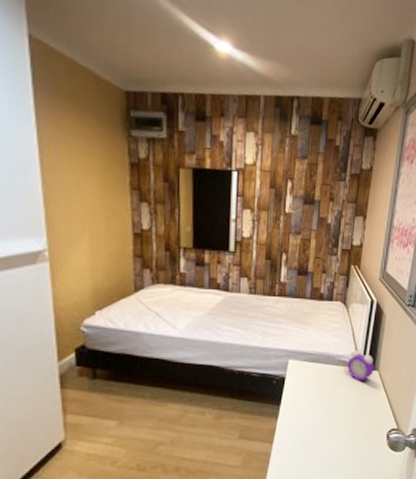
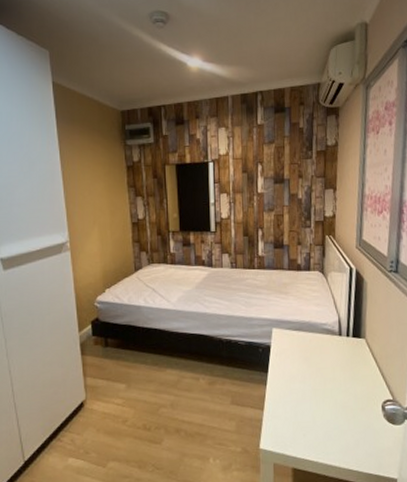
alarm clock: present [347,350,374,381] -> none [331,318,361,350]

